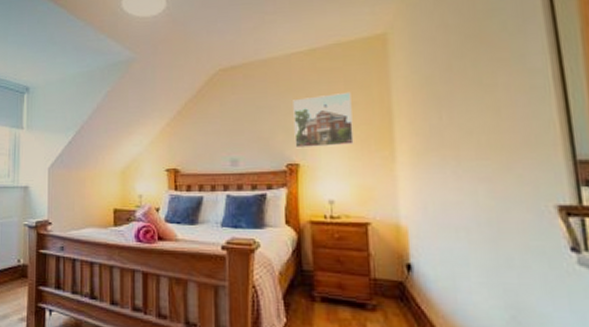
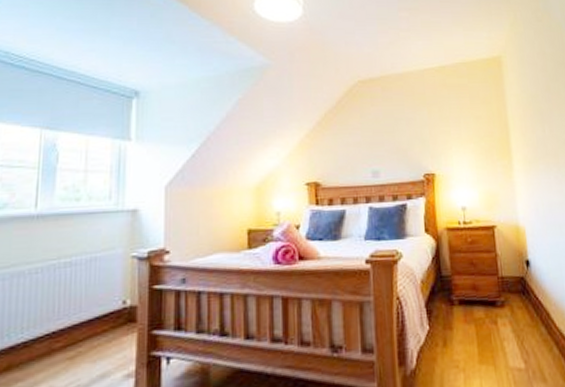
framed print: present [293,91,354,149] -> none [427,106,480,159]

